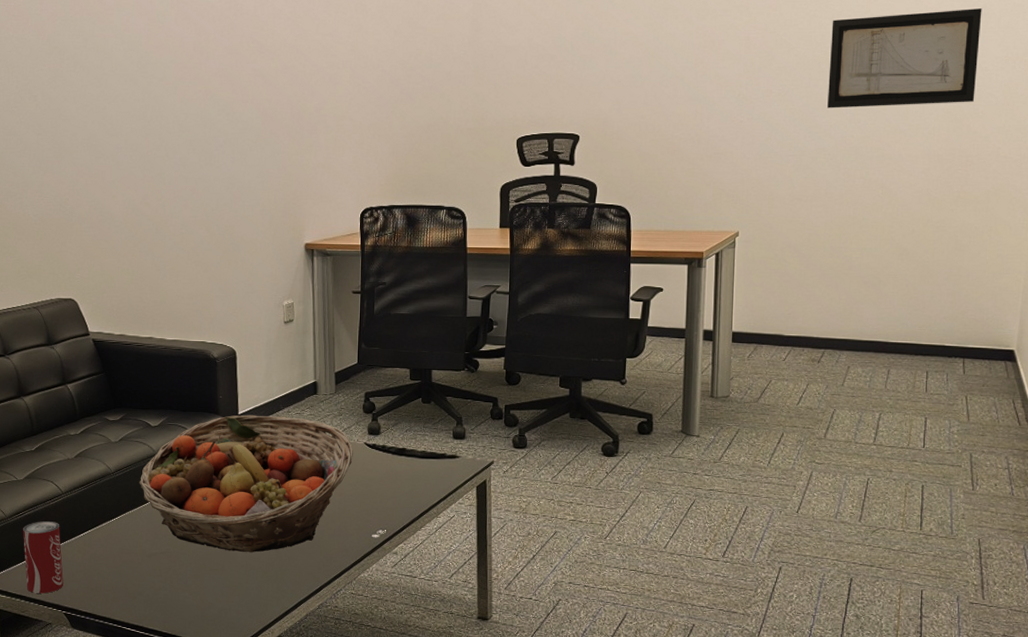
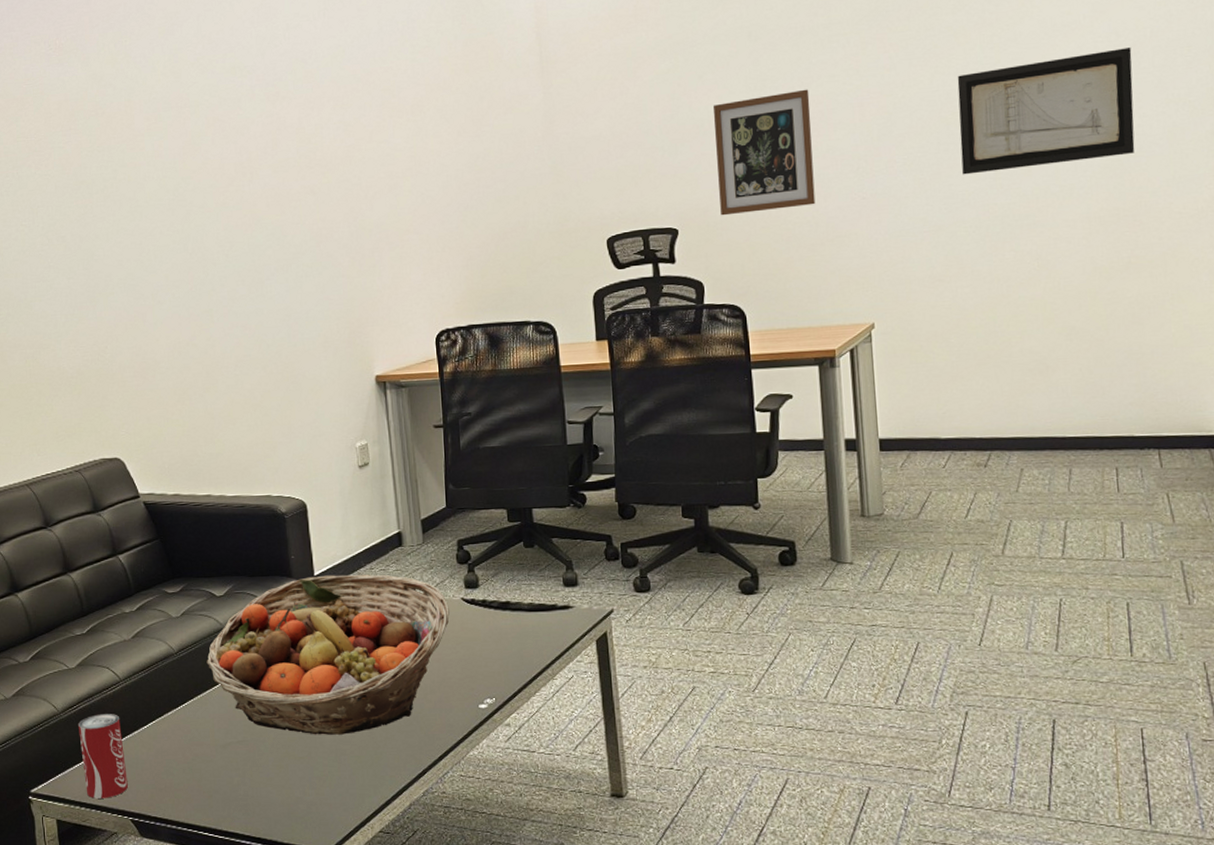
wall art: none [617,20,704,127] -> present [714,89,816,216]

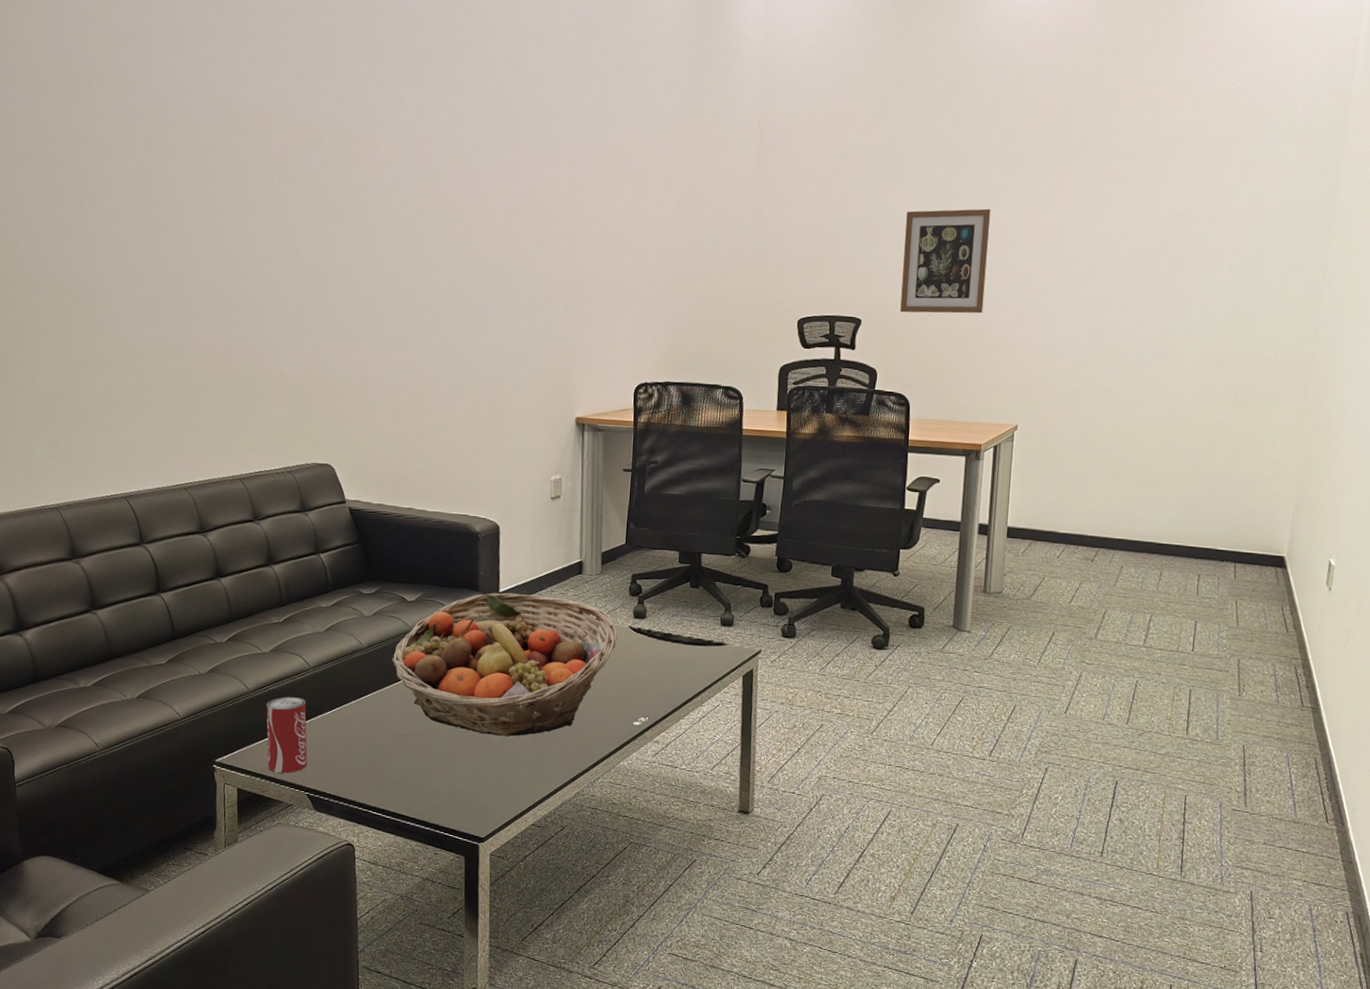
wall art: present [957,47,1135,175] -> none [1110,211,1266,306]

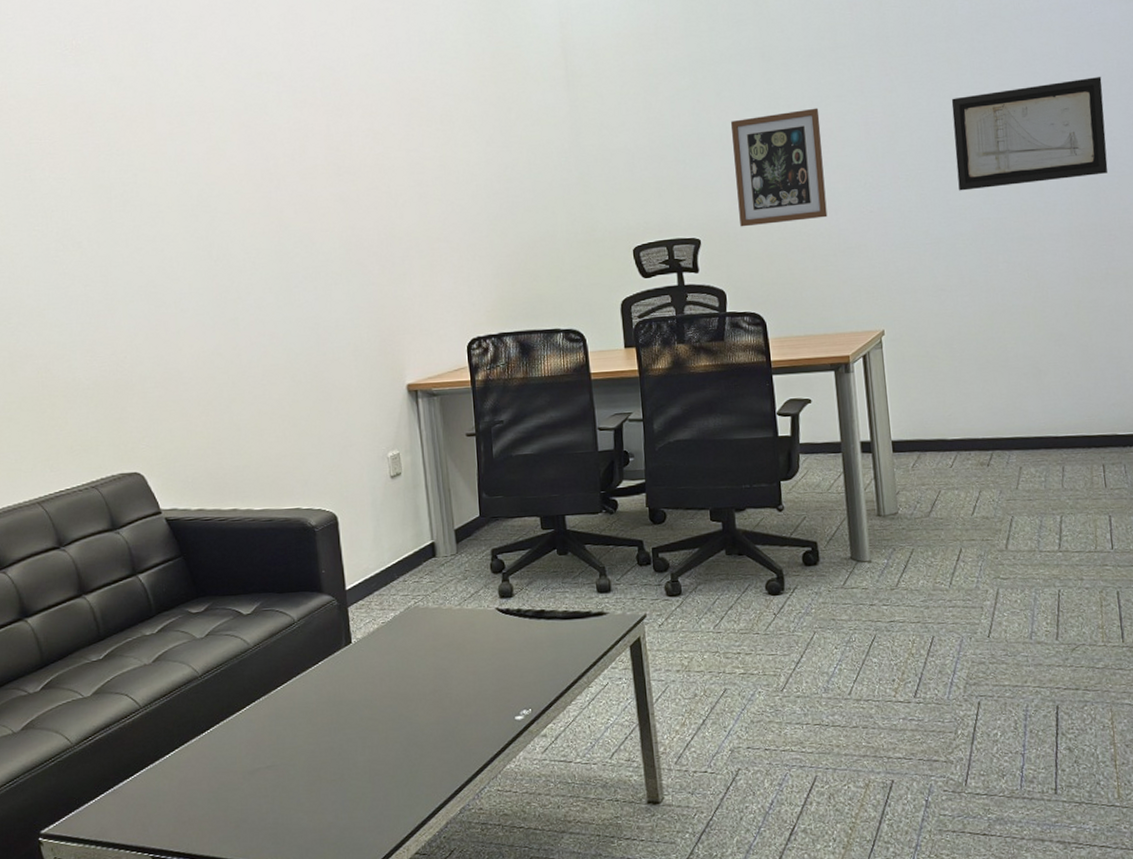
beverage can: present [266,697,308,773] -> none [94,744,148,836]
fruit basket: present [392,592,617,737] -> none [233,586,485,756]
wall art: none [1110,211,1266,306] -> present [951,77,1108,191]

